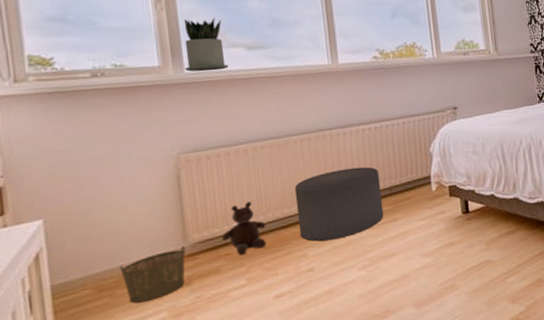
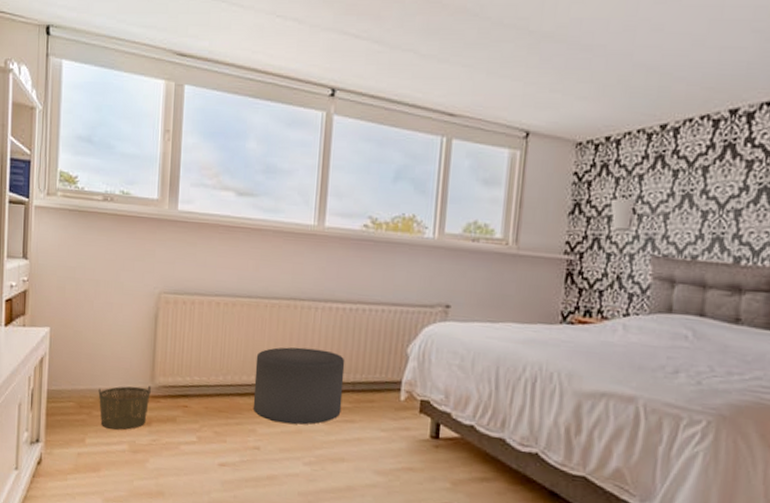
planter: present [183,17,229,72] -> none [178,153,219,213]
teddy bear: present [221,201,267,256] -> none [182,358,224,412]

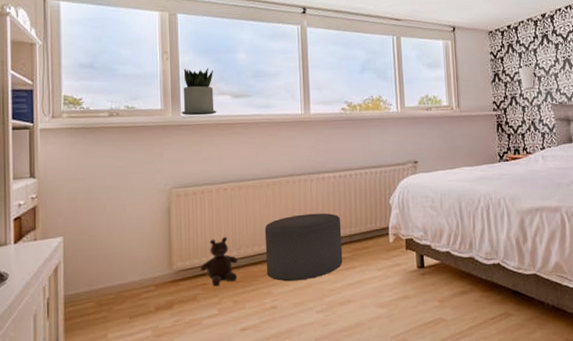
basket: present [98,385,151,430] -> none [117,272,170,320]
planter: none [178,153,219,213] -> present [181,67,217,116]
teddy bear: none [182,358,224,412] -> present [200,237,238,287]

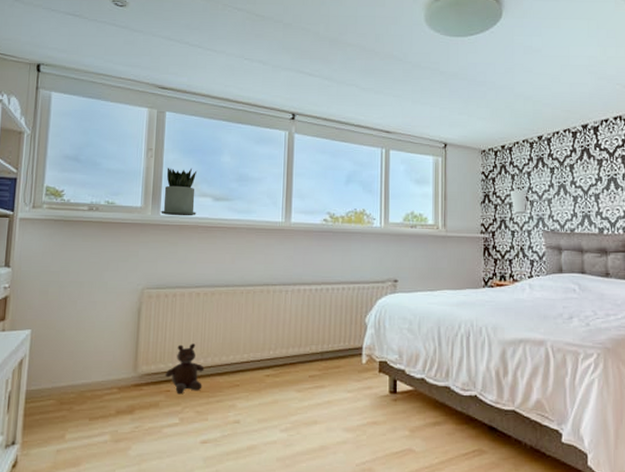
pouf: present [264,213,343,281] -> none [232,326,314,396]

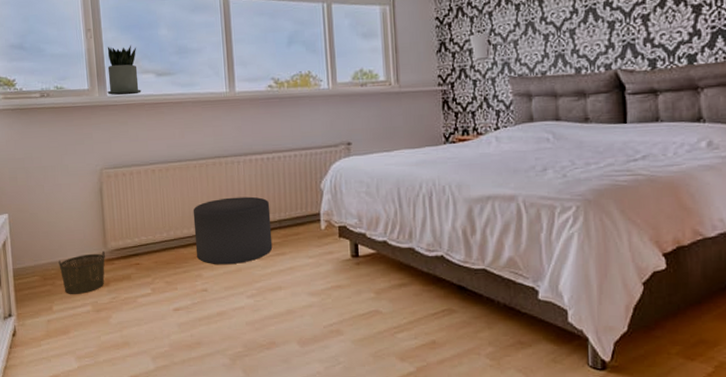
basket: none [80,375,134,421] -> present [58,251,105,294]
teddy bear: present [165,343,205,395] -> none [132,218,169,267]
pouf: none [232,326,314,396] -> present [193,196,273,265]

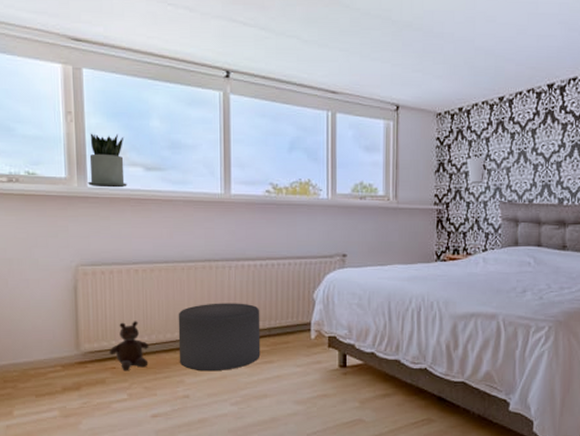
basket: present [58,251,105,294] -> none [22,353,77,398]
teddy bear: none [132,218,169,267] -> present [109,321,149,371]

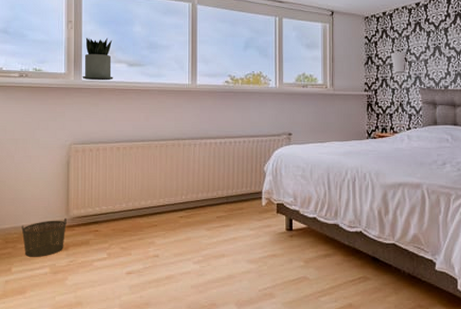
basket: none [22,353,77,398] -> present [21,218,67,257]
teddy bear: present [109,321,149,371] -> none [93,190,127,234]
pouf: present [178,303,261,372] -> none [151,175,220,234]

